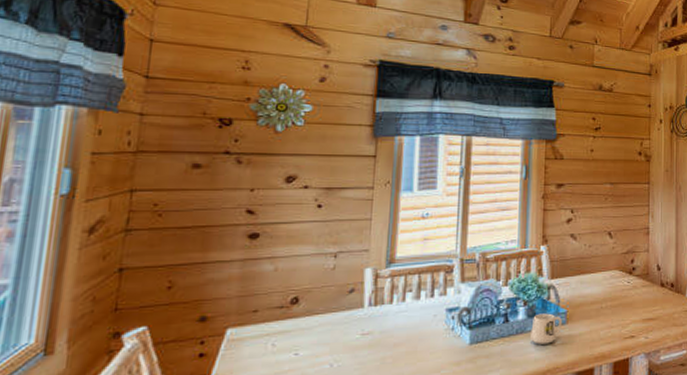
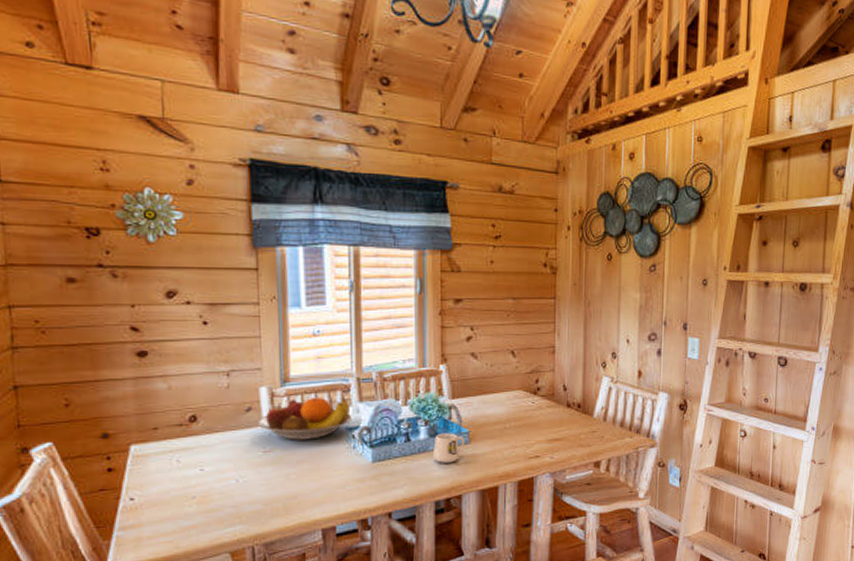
fruit bowl: none [358,277,454,322] -> present [257,397,353,440]

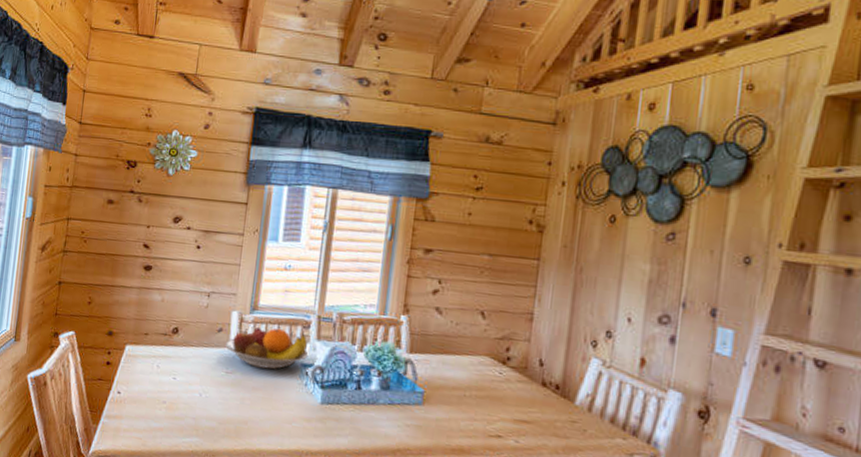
mug: present [433,433,464,463] -> none [382,387,418,422]

